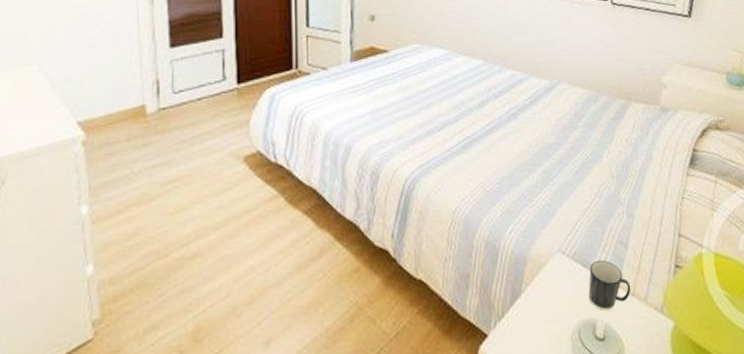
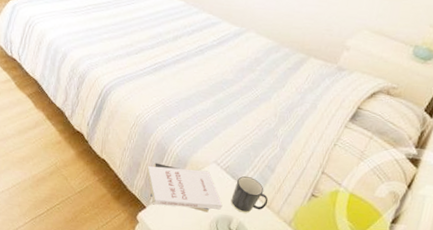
books: none [477,264,581,329] -> present [146,162,223,213]

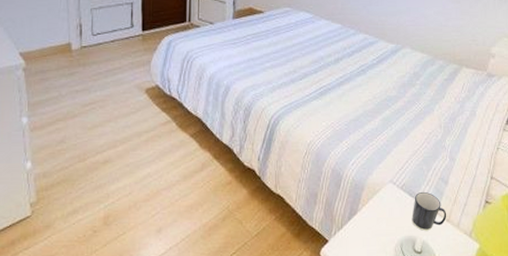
books: present [146,162,223,213] -> none [323,190,404,237]

